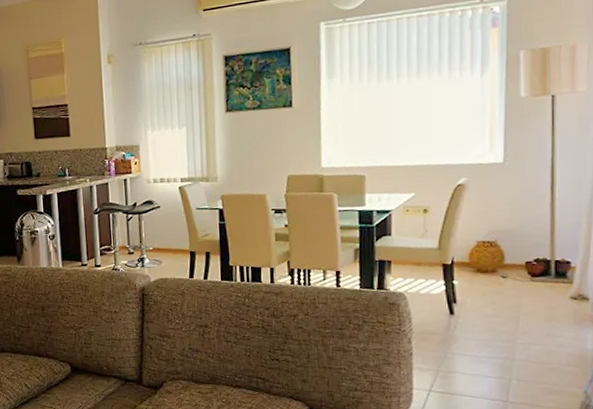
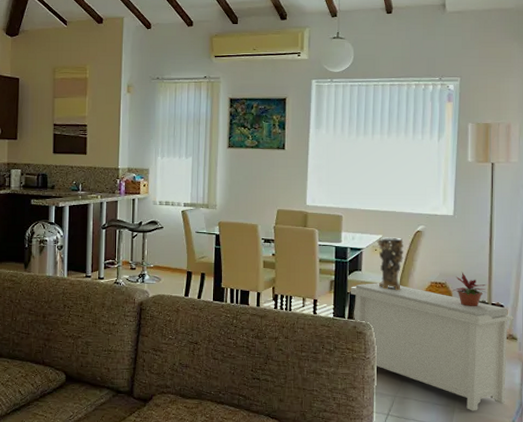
bench: none [378,247,584,383] -> present [350,283,513,411]
decorative vase: none [408,194,442,253] -> present [376,237,403,290]
potted plant: none [502,226,549,266] -> present [450,271,487,306]

